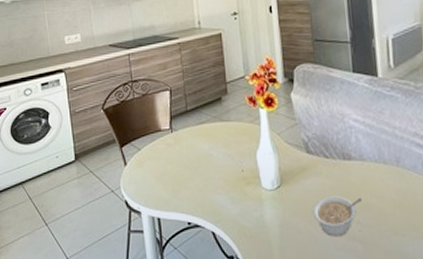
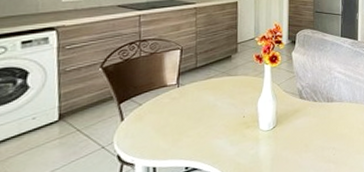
legume: present [313,196,362,237] -> none [300,130,337,162]

